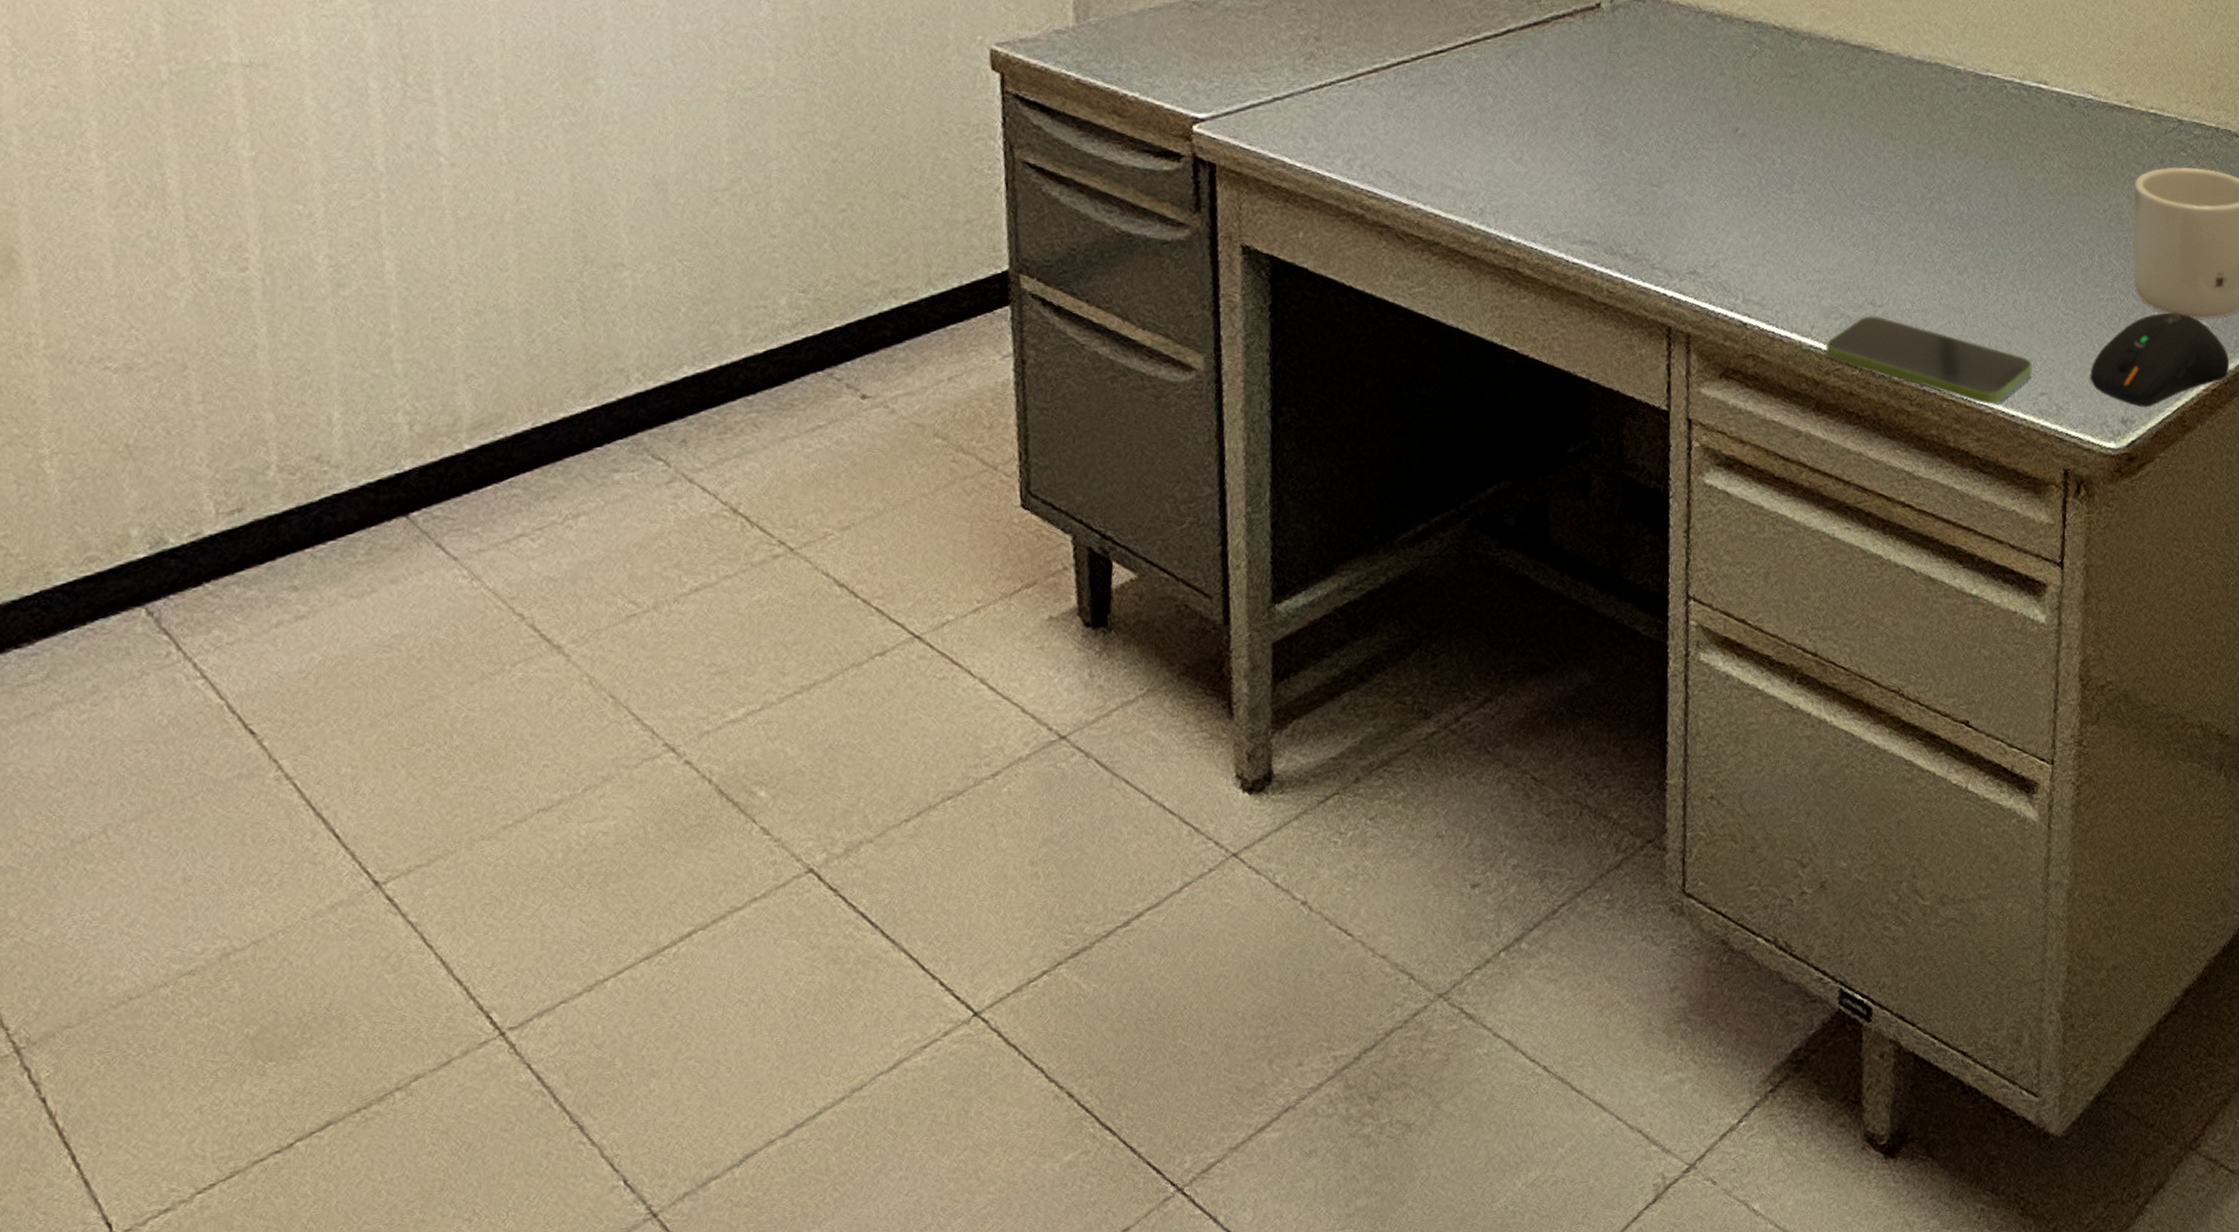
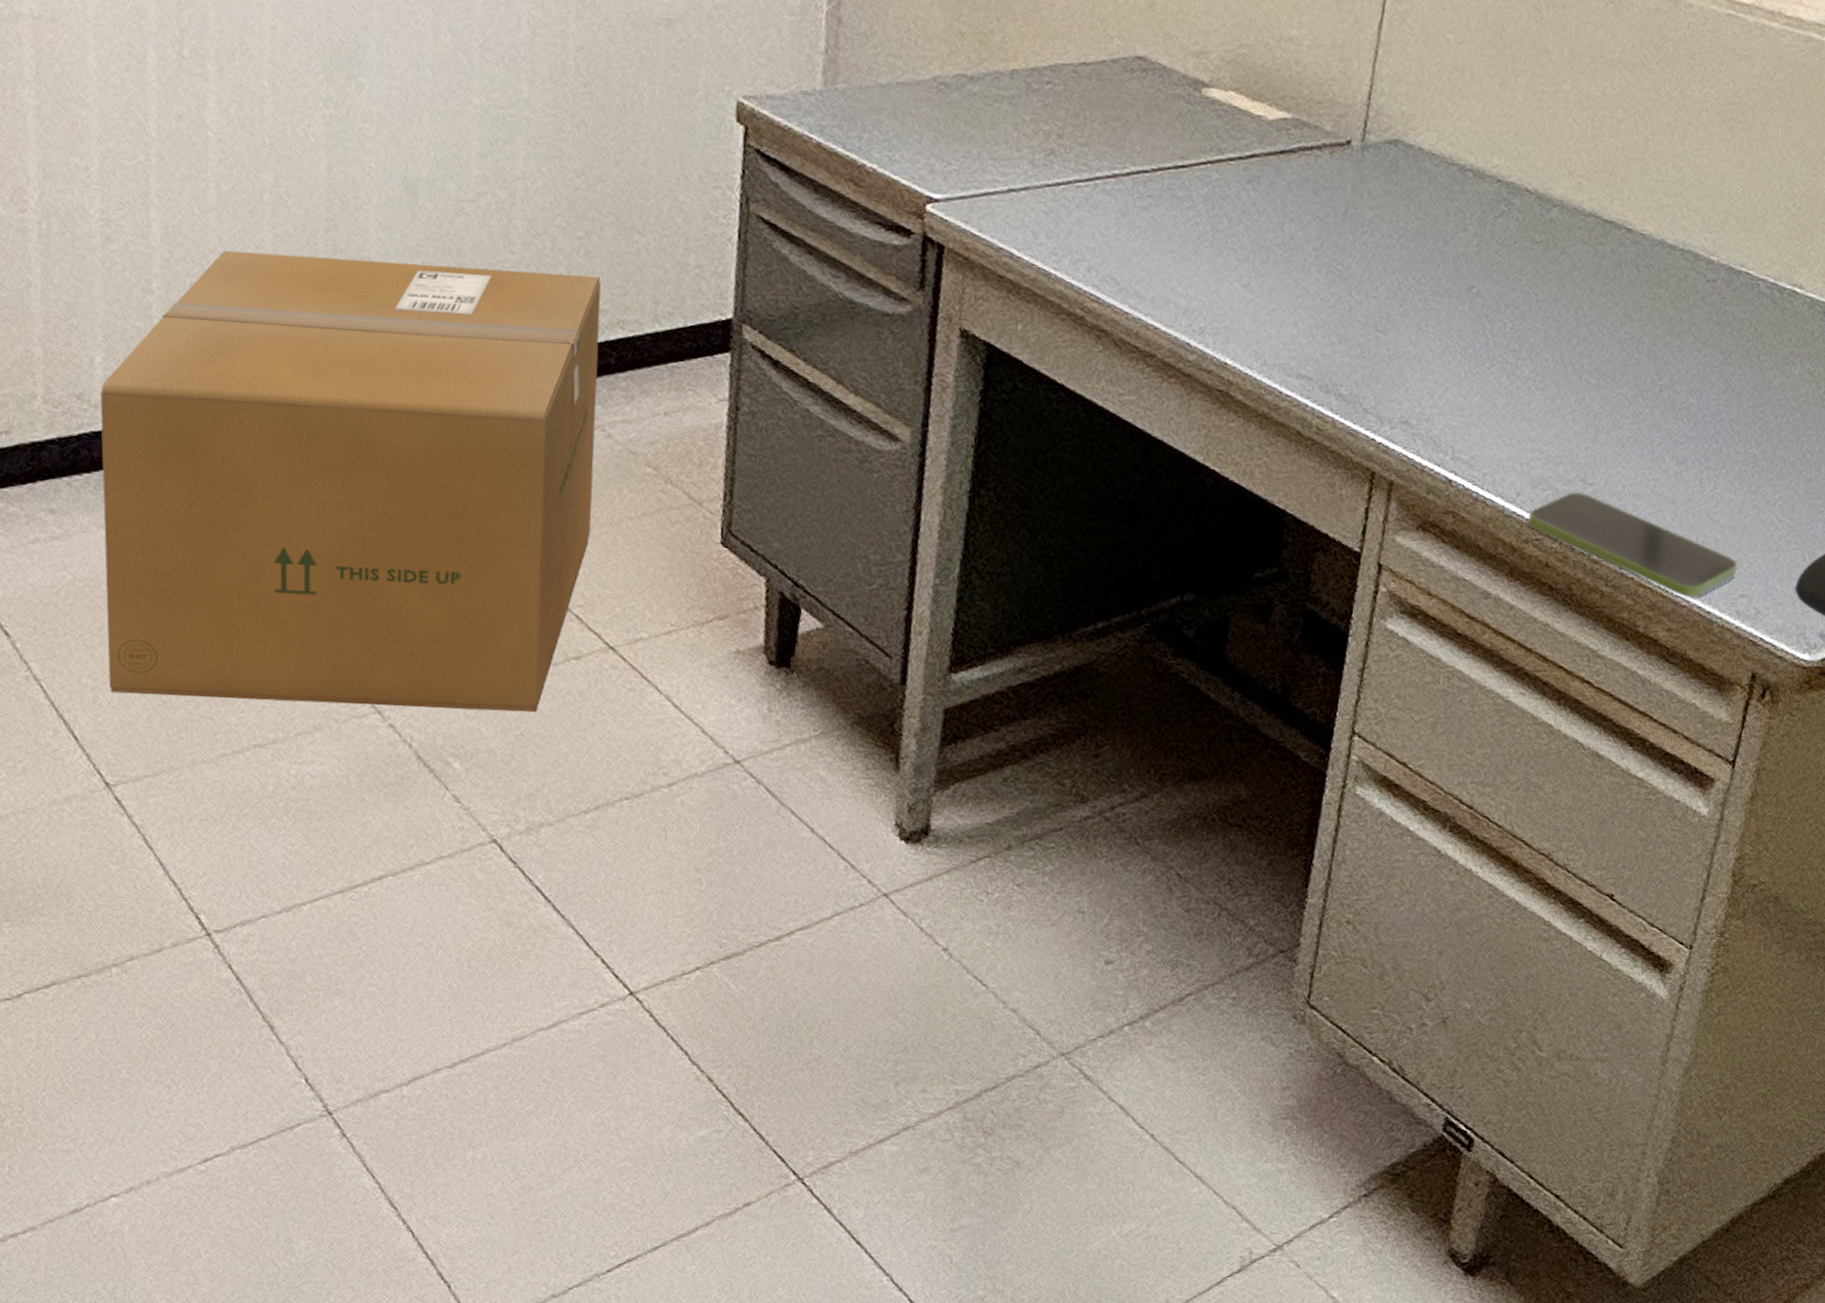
box: none [341,247,883,779] -> present [100,250,601,713]

